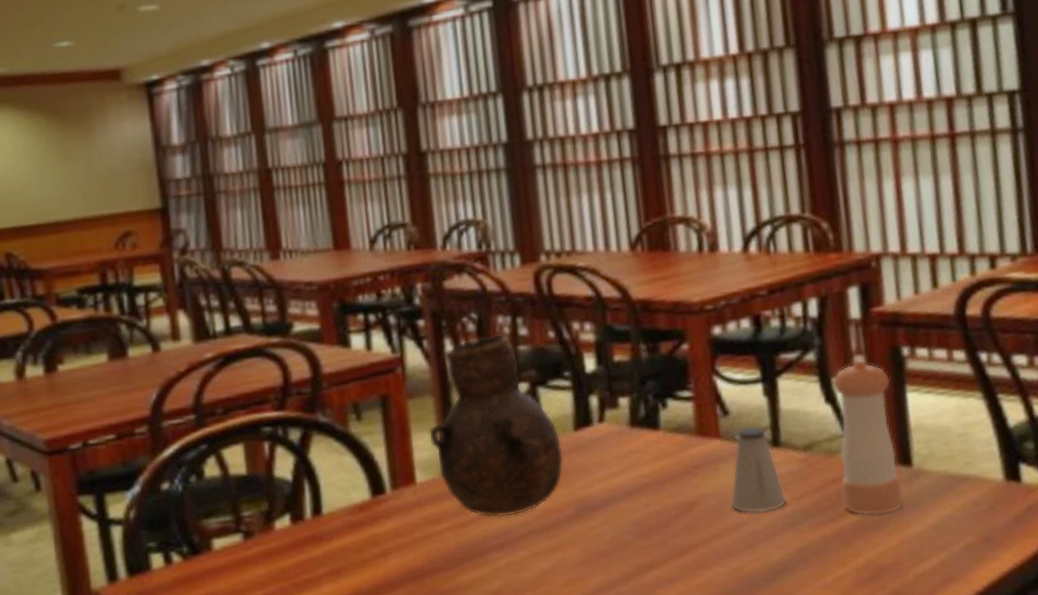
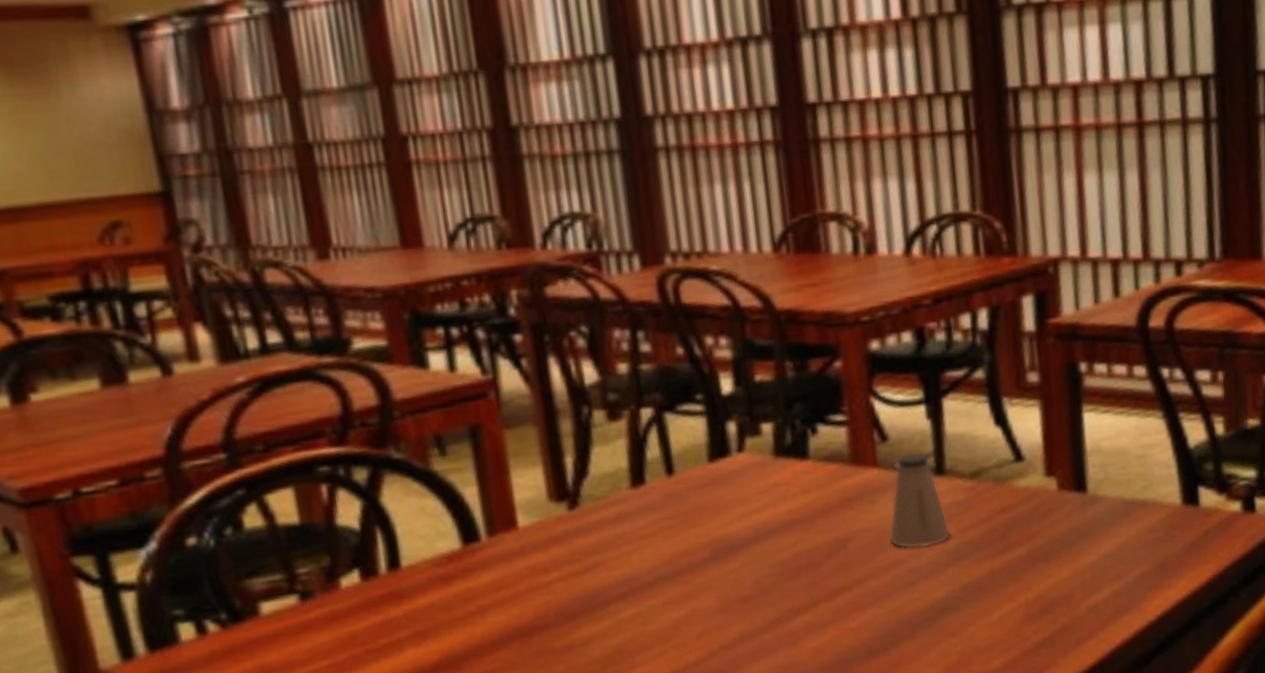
vase: present [428,333,564,518] -> none [531,349,697,565]
pepper shaker: present [832,359,903,516] -> none [1003,376,1077,547]

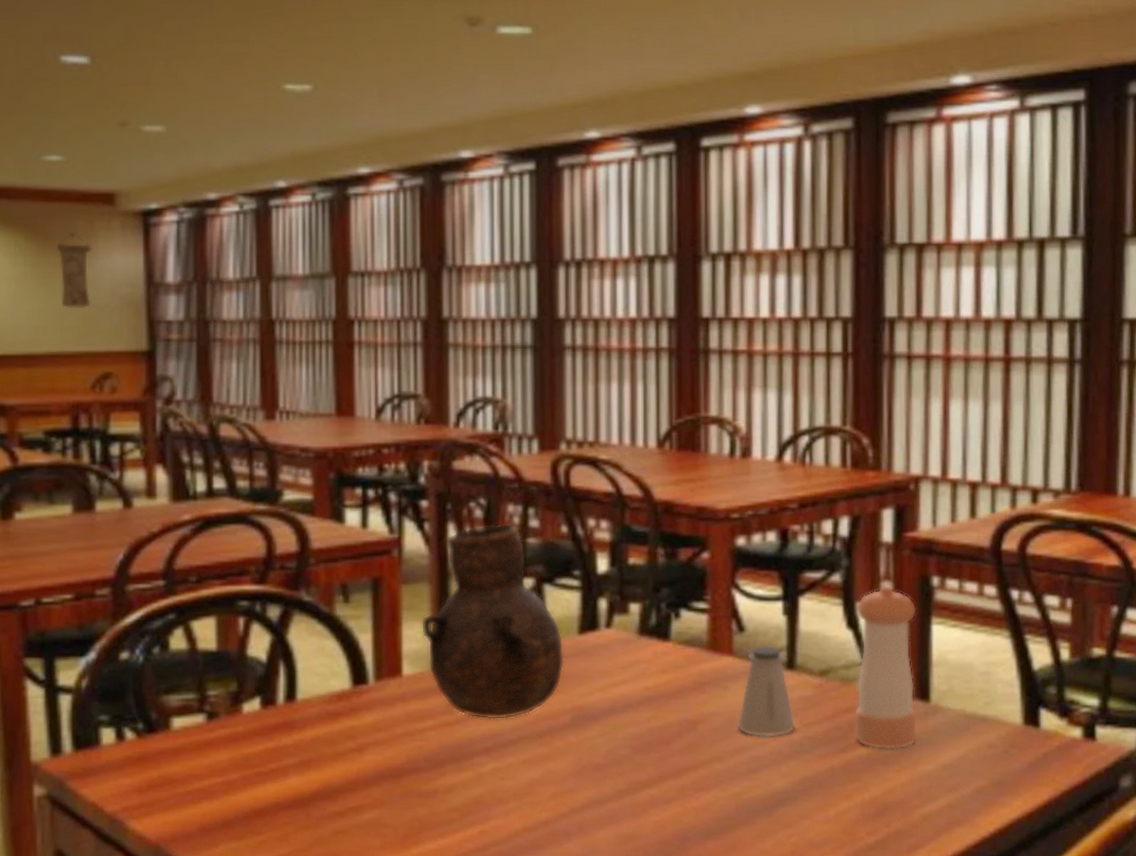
wall scroll: none [25,56,82,148] -> present [56,232,93,308]
vase: none [531,349,697,565] -> present [420,523,565,720]
pepper shaker: none [1003,376,1077,547] -> present [853,585,918,750]

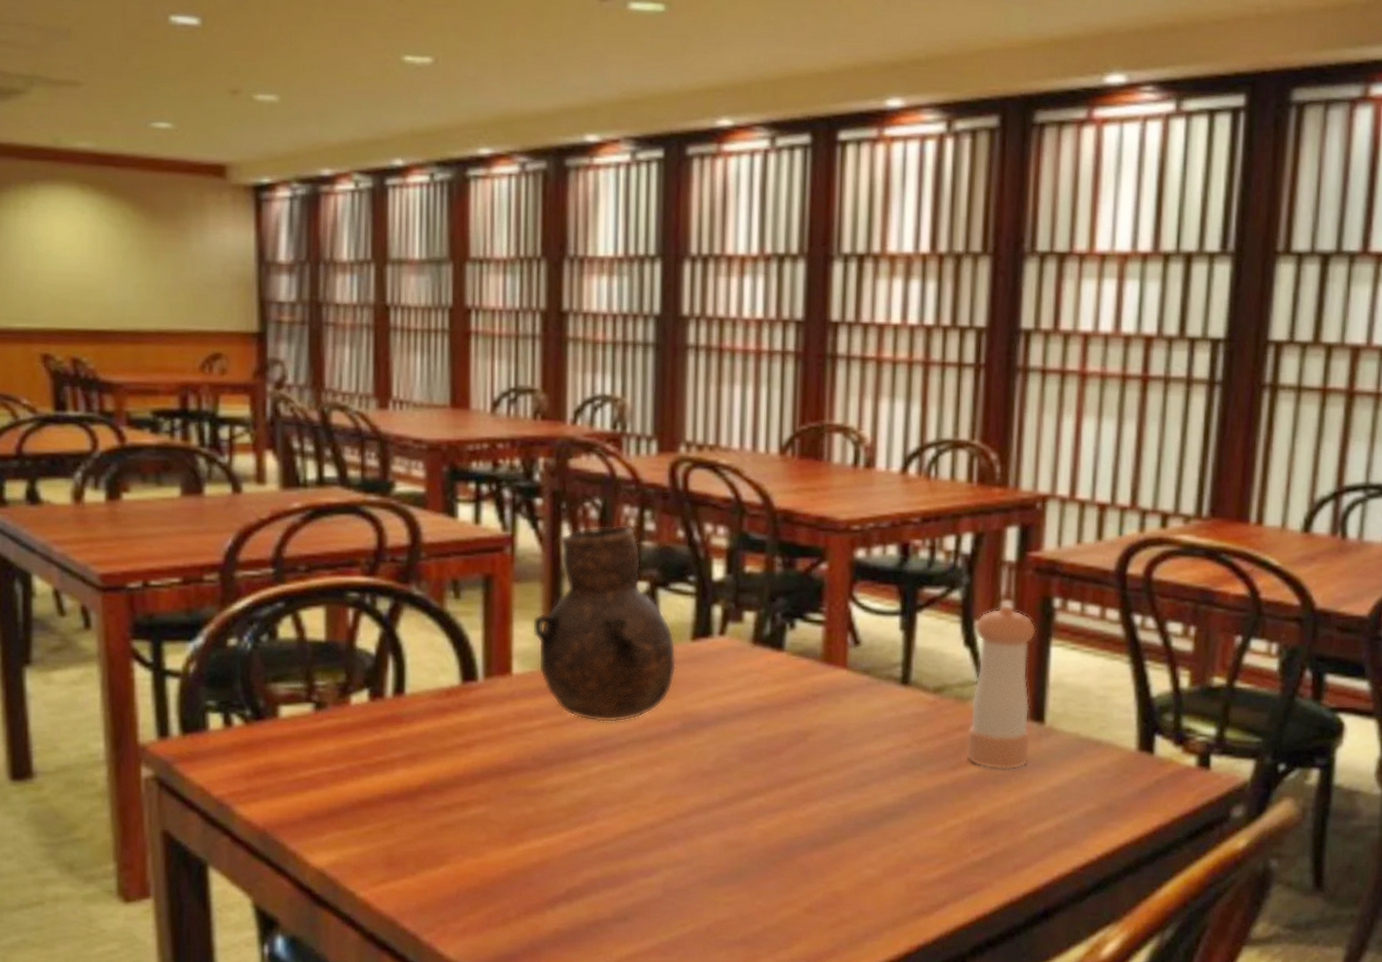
wall scroll: present [56,232,93,308] -> none [165,205,202,285]
saltshaker: present [737,645,796,738] -> none [848,659,907,752]

